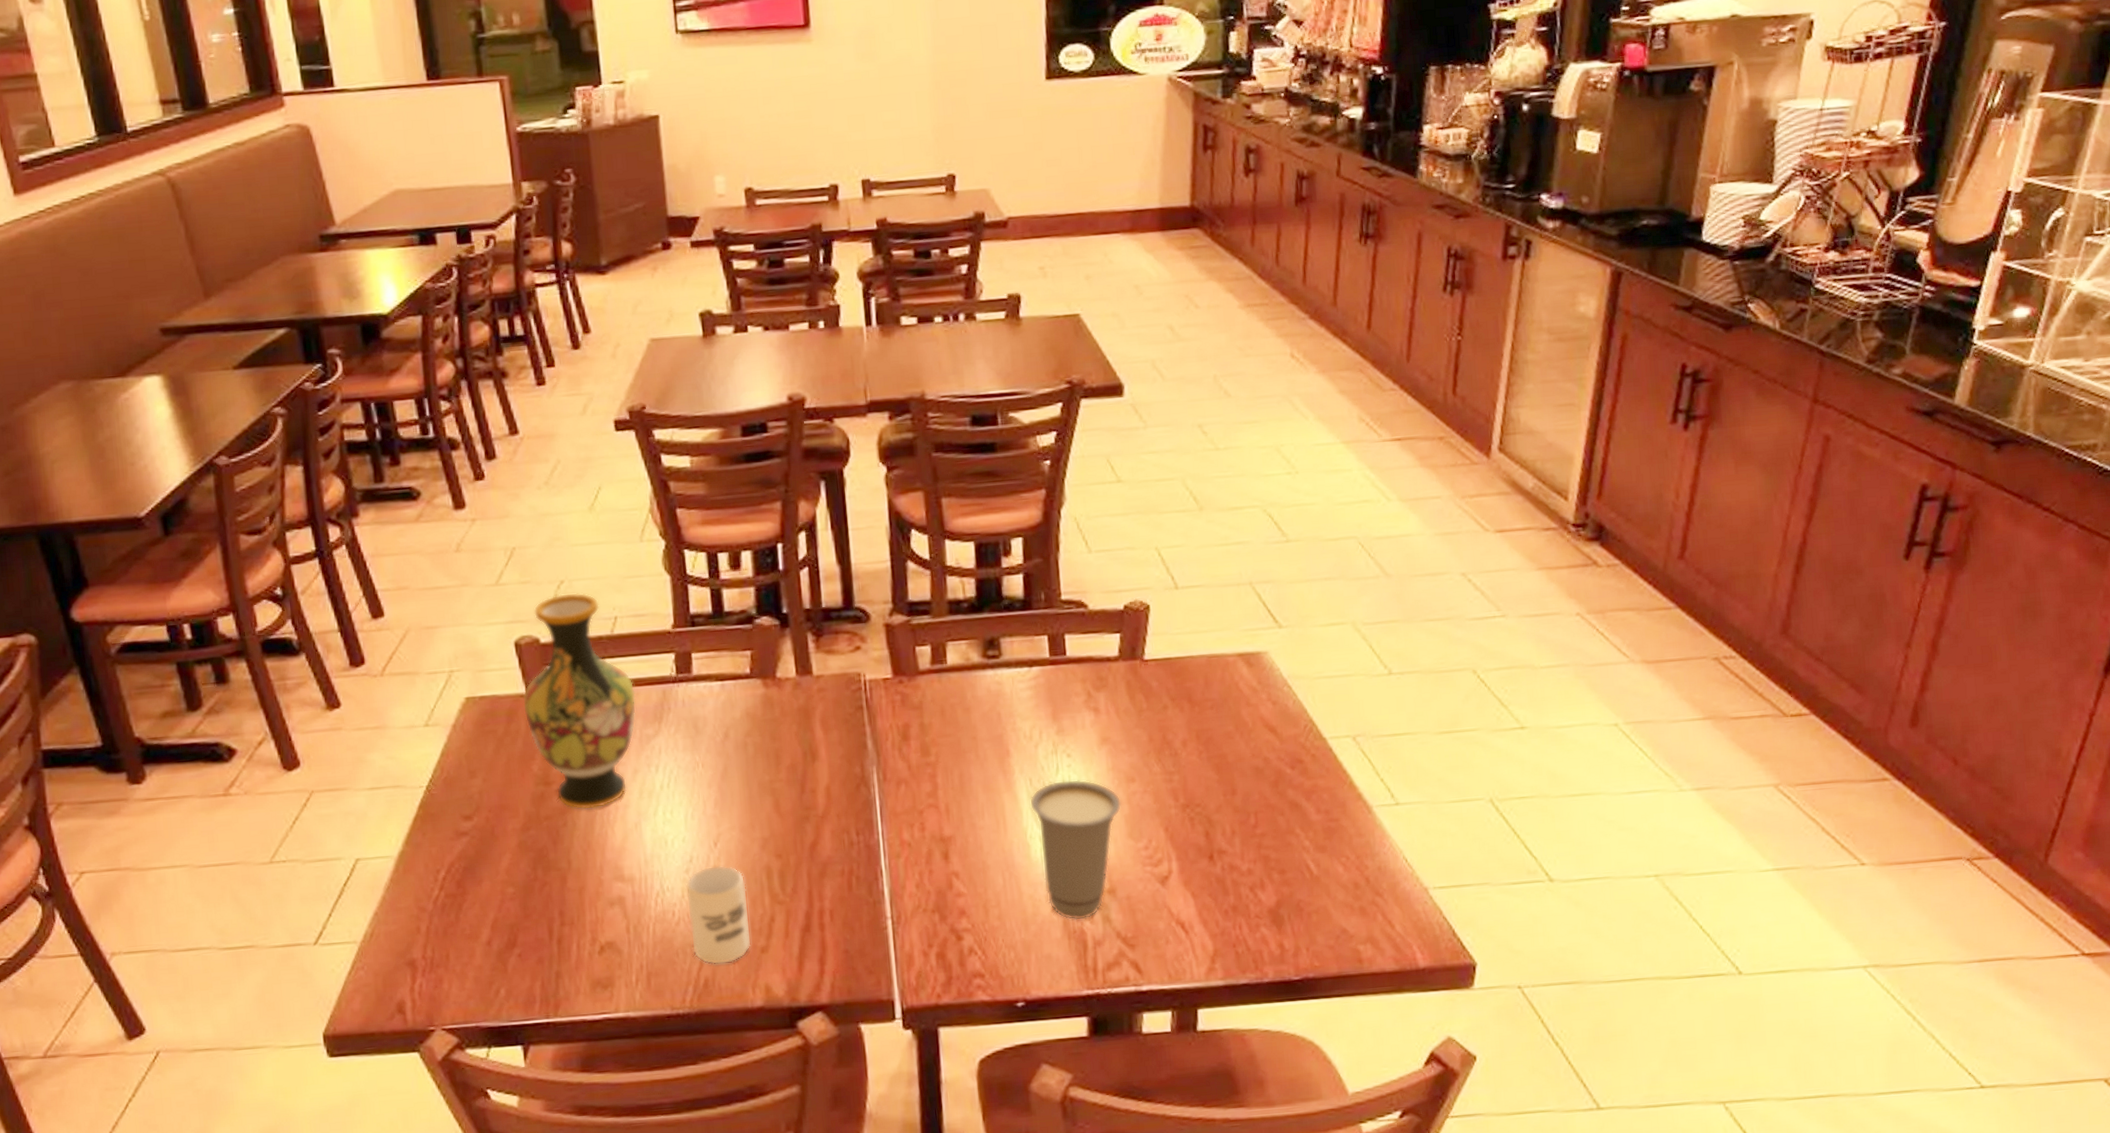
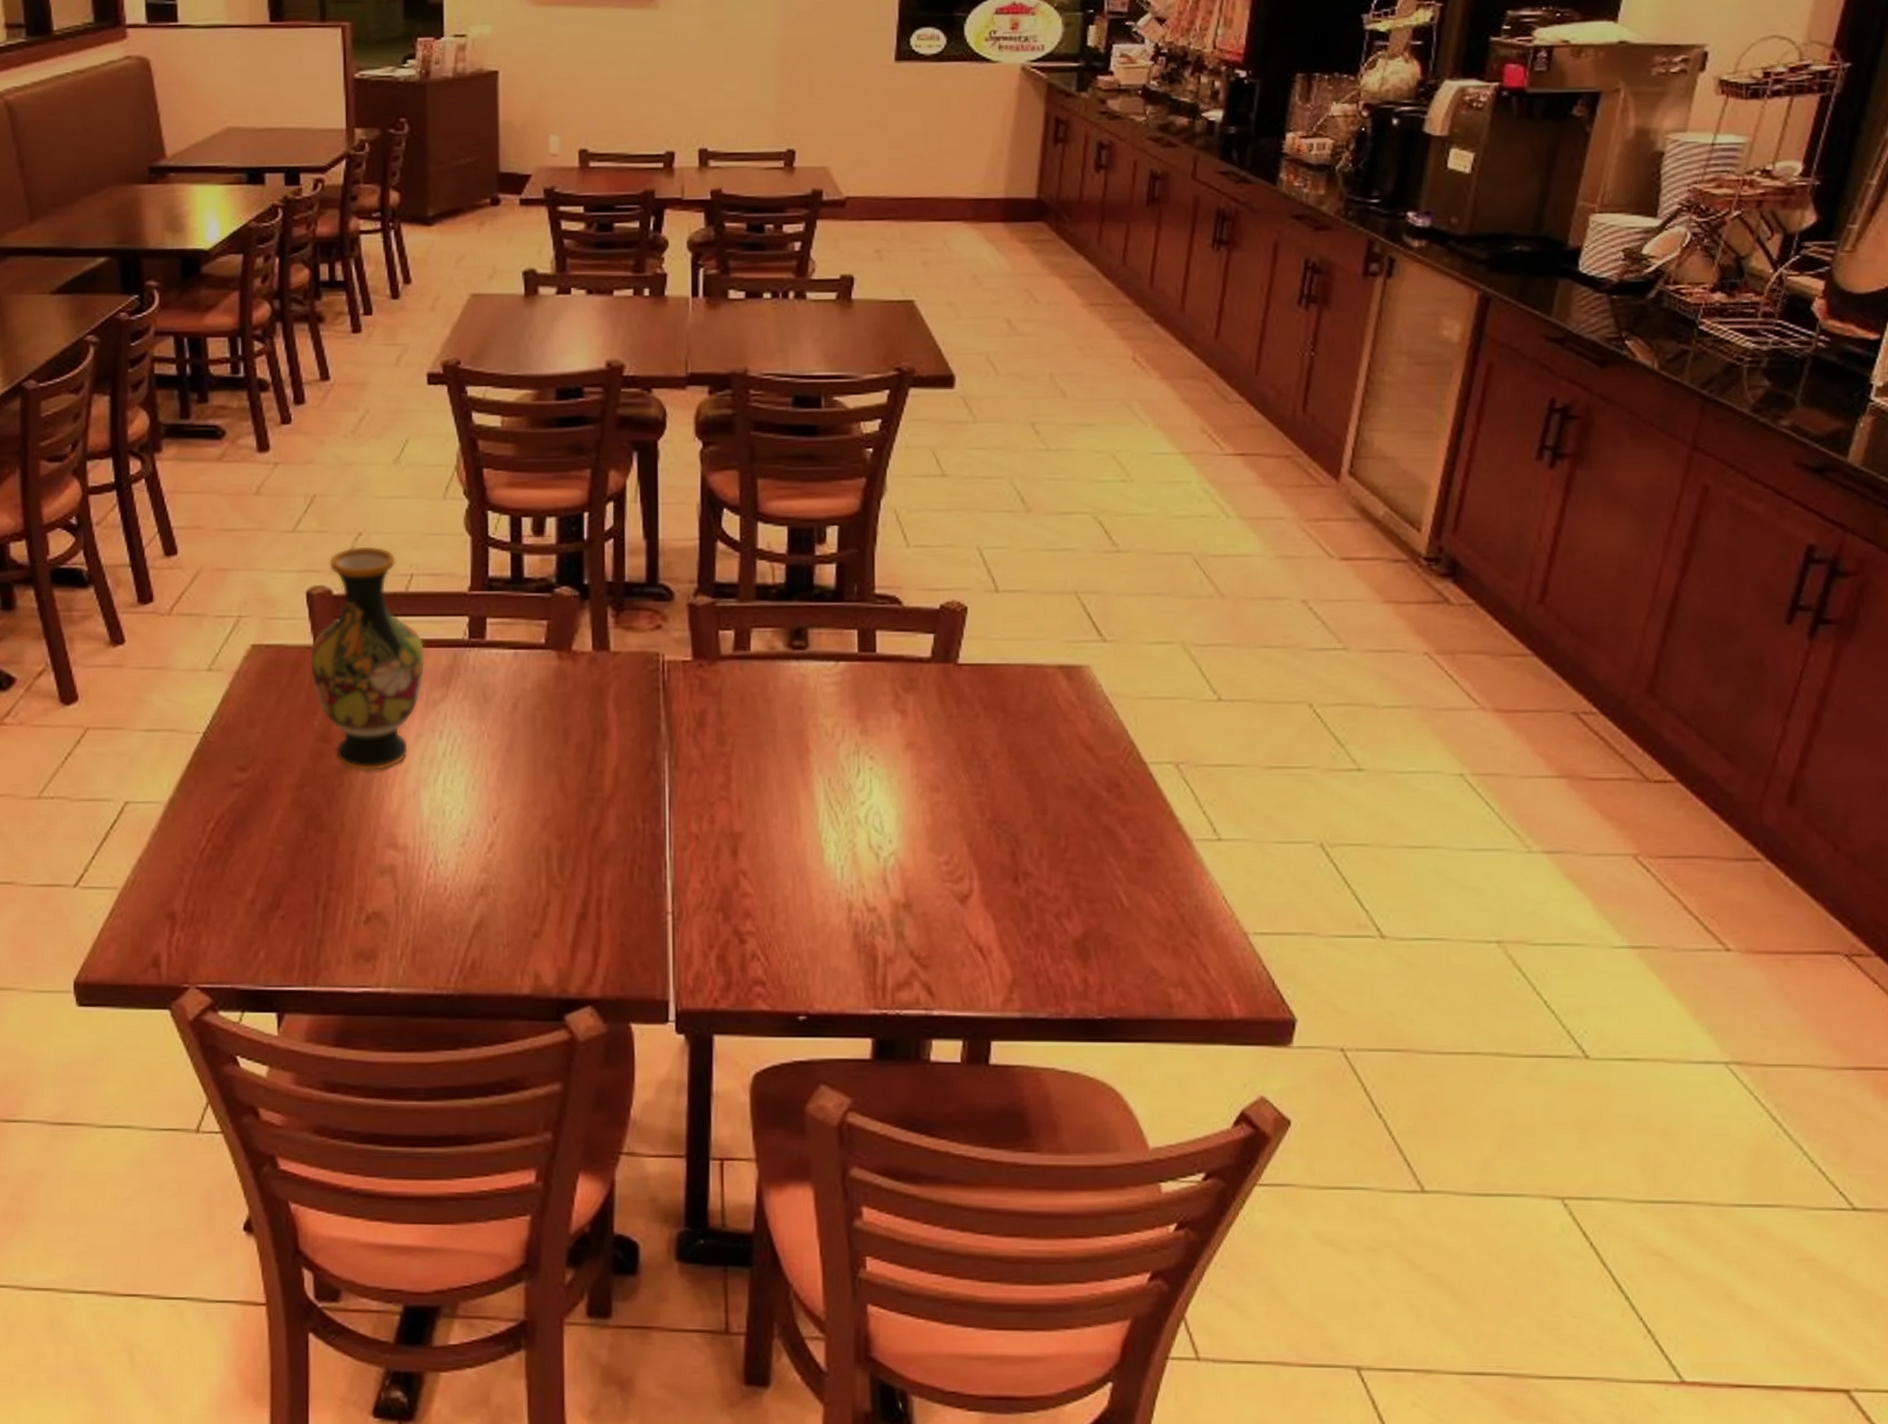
cup: present [685,865,752,965] -> none [460,841,524,946]
cup: present [1031,779,1122,920] -> none [827,783,924,933]

